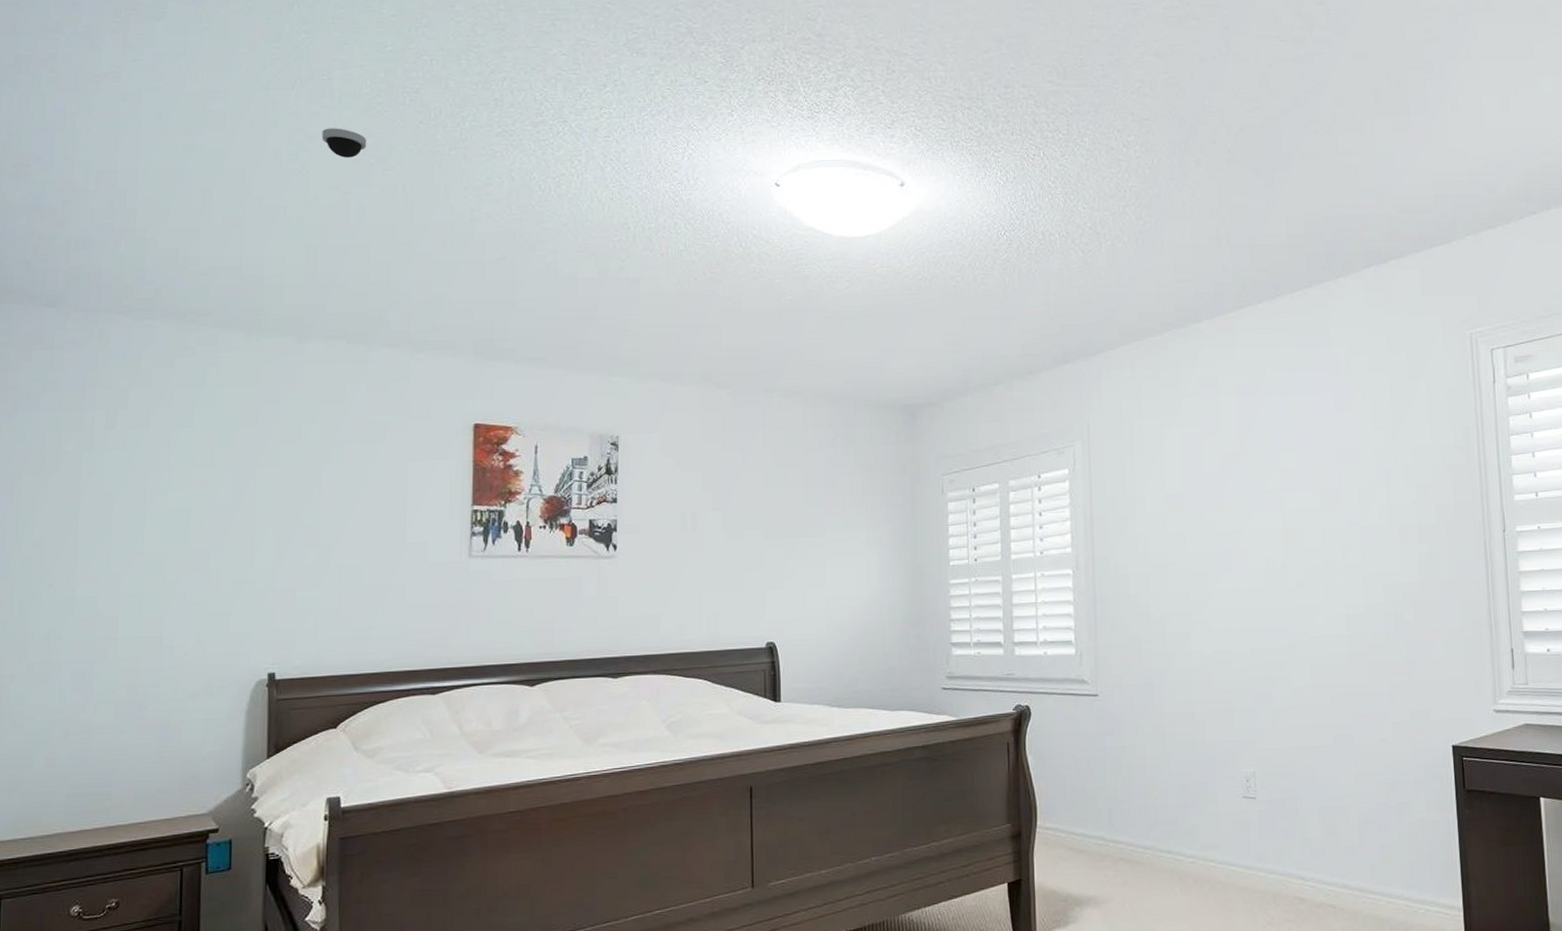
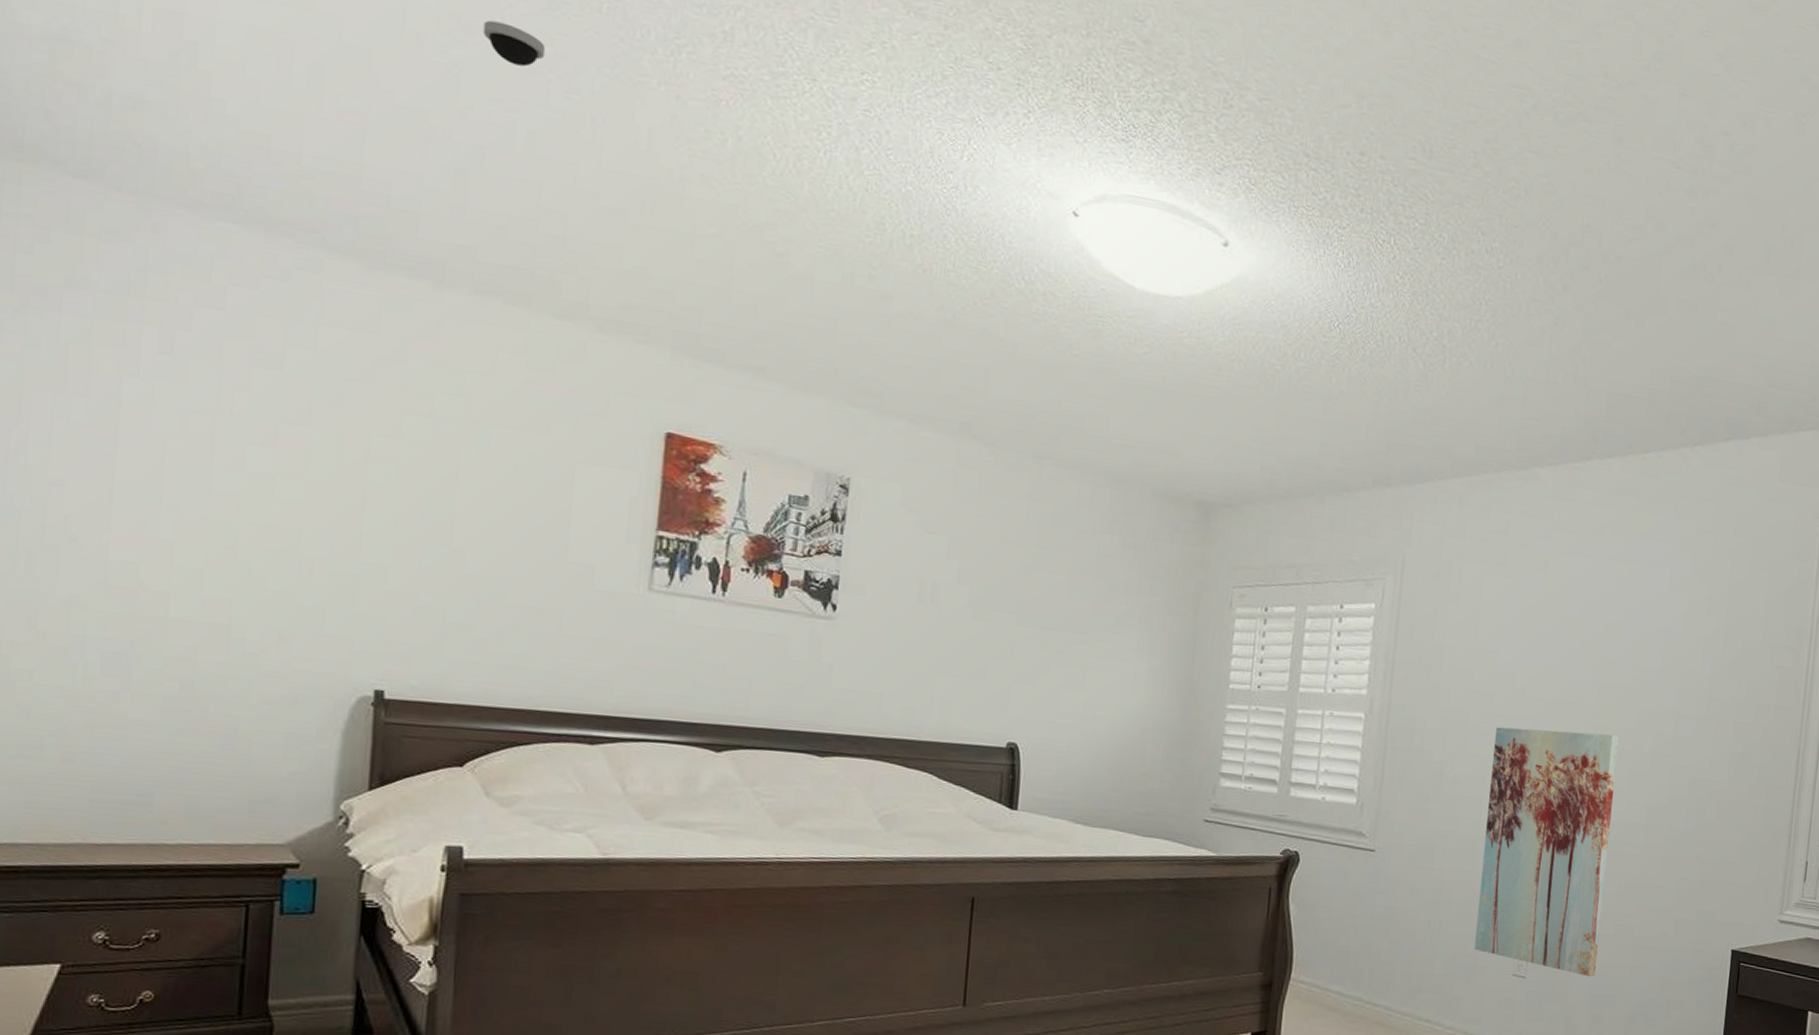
wall art: none [1192,554,1323,790] -> present [1474,726,1619,977]

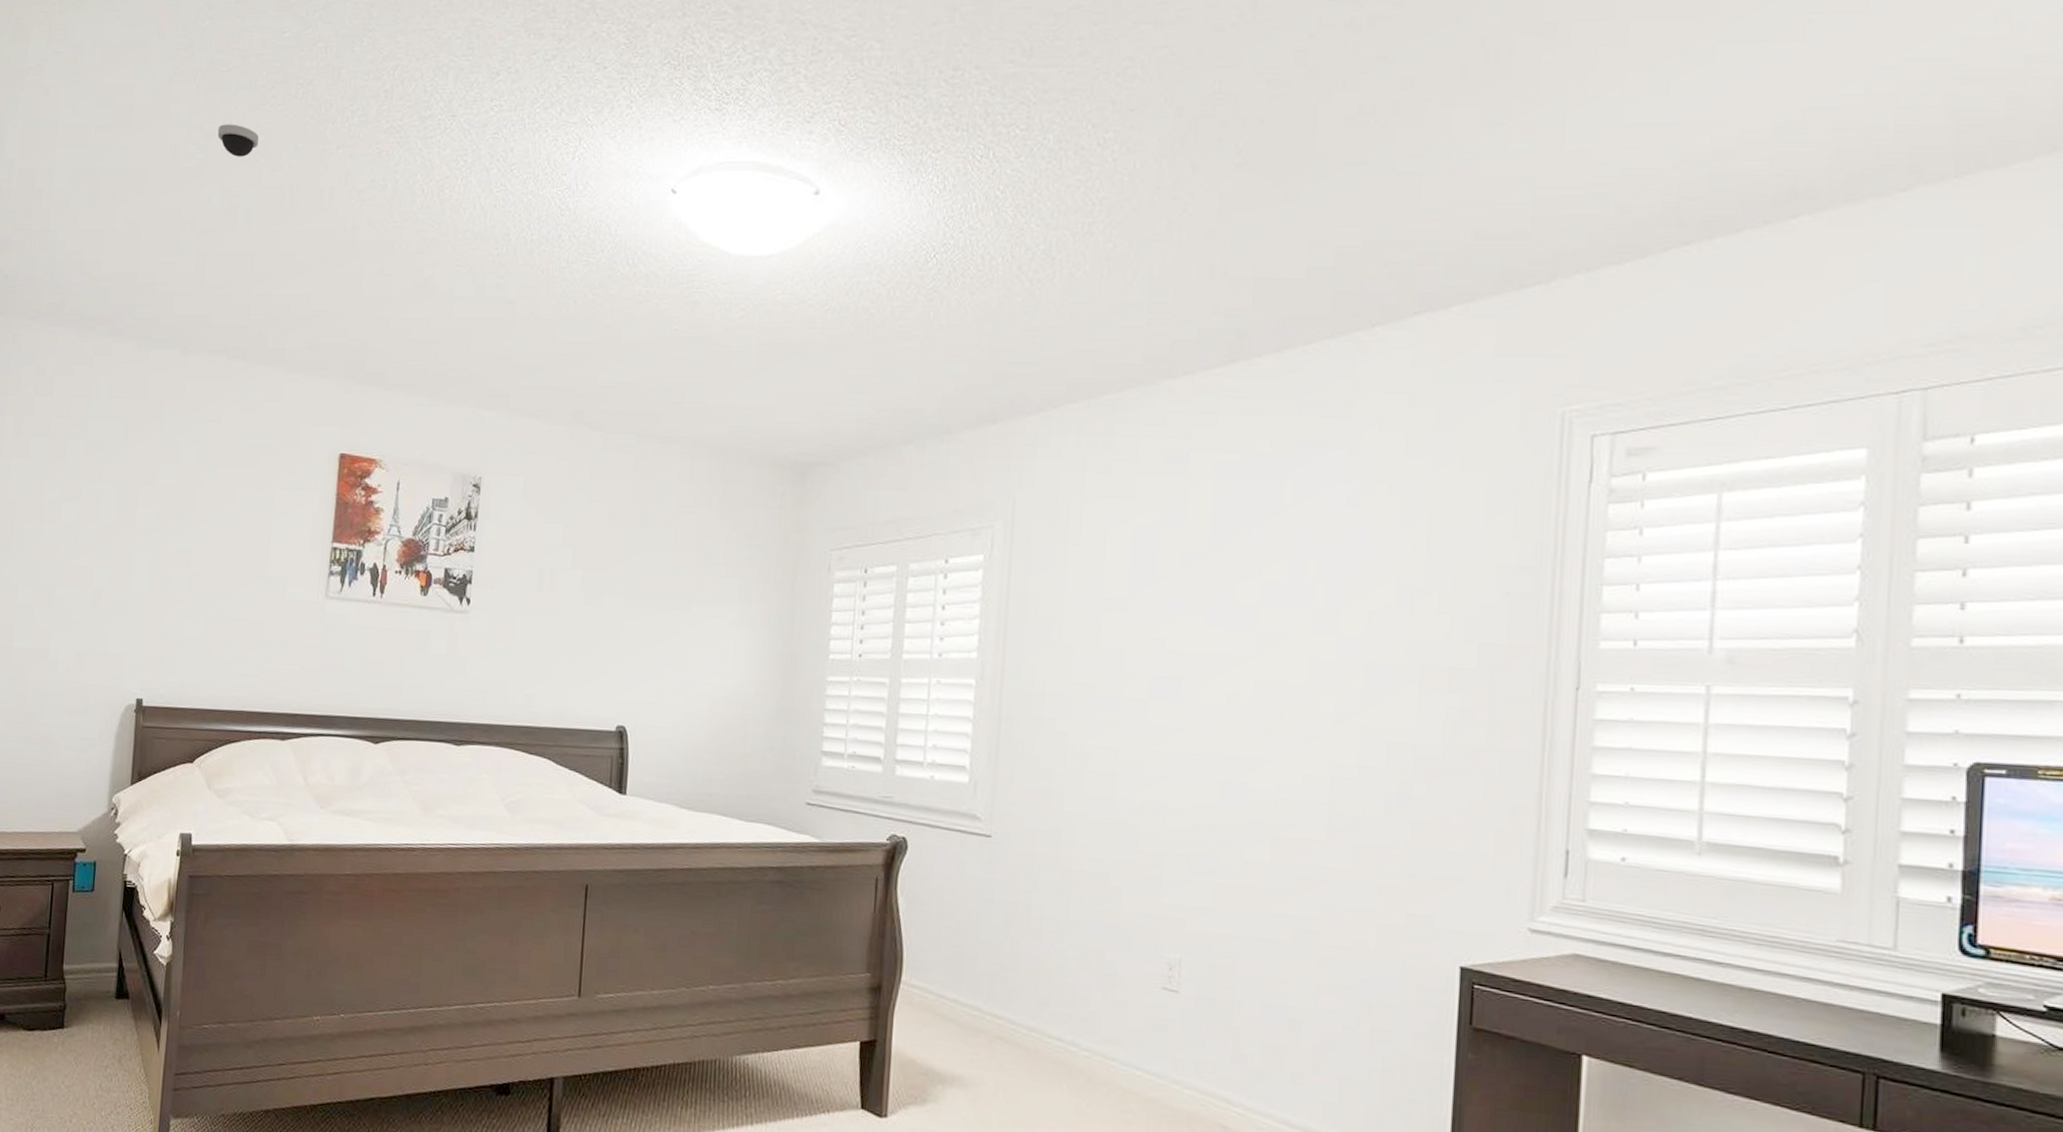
wall art: present [1474,726,1619,977] -> none [1113,688,1288,995]

